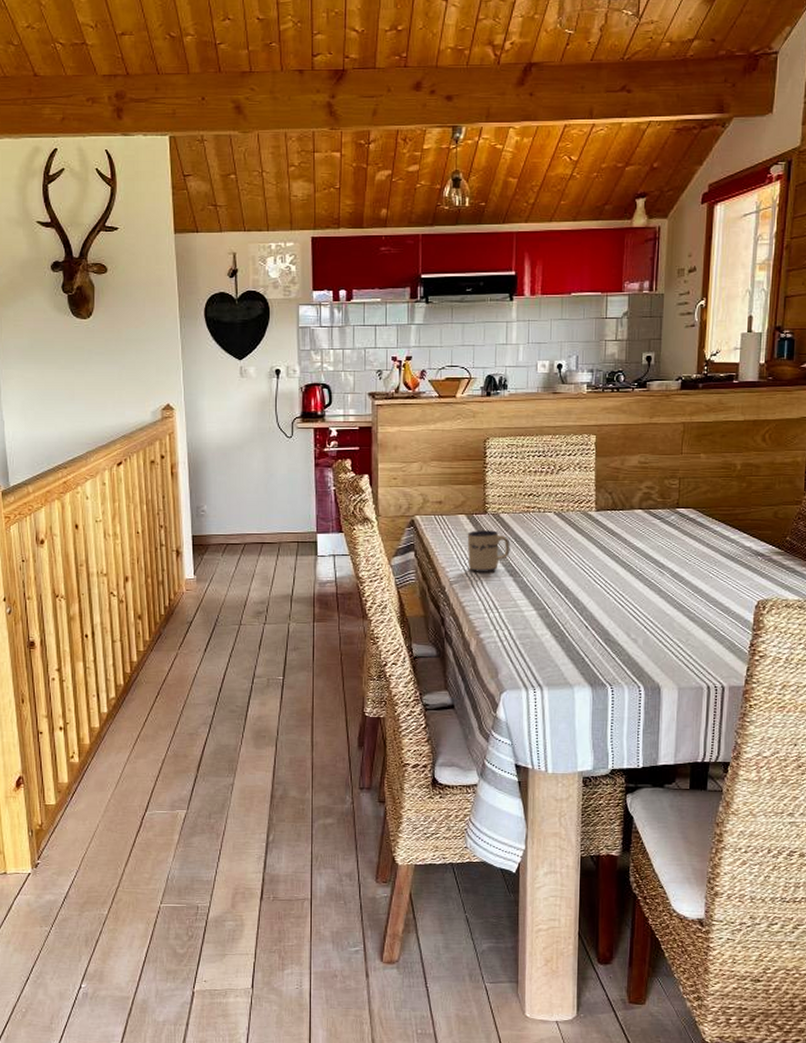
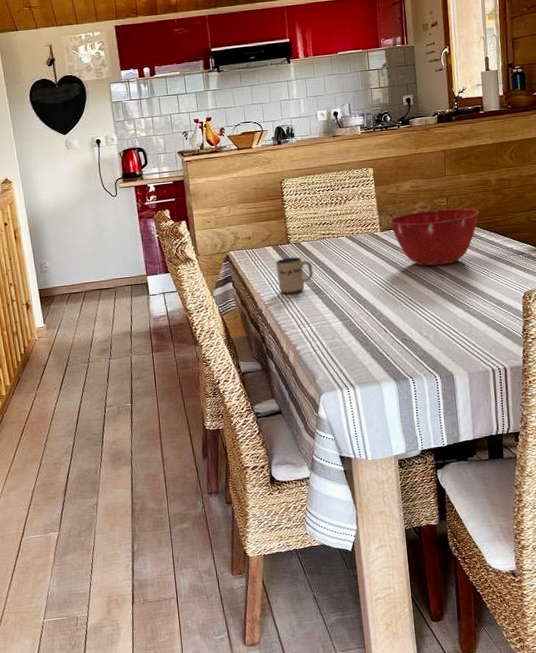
mixing bowl: none [607,493,716,559] -> present [389,208,479,267]

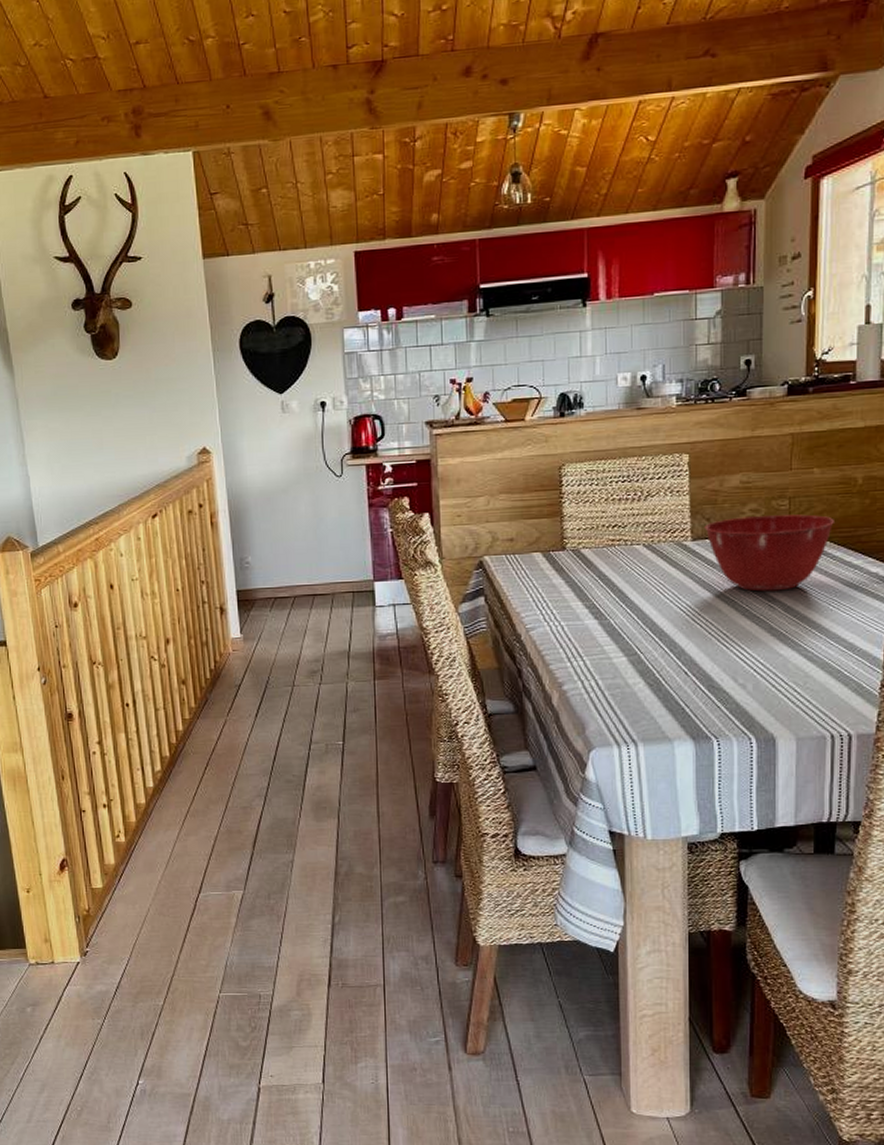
mug: present [275,257,313,294] -> none [543,568,594,617]

